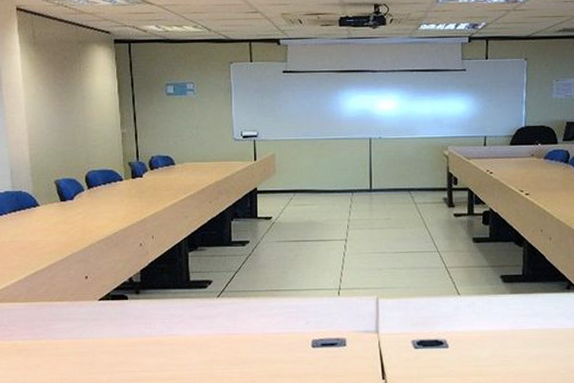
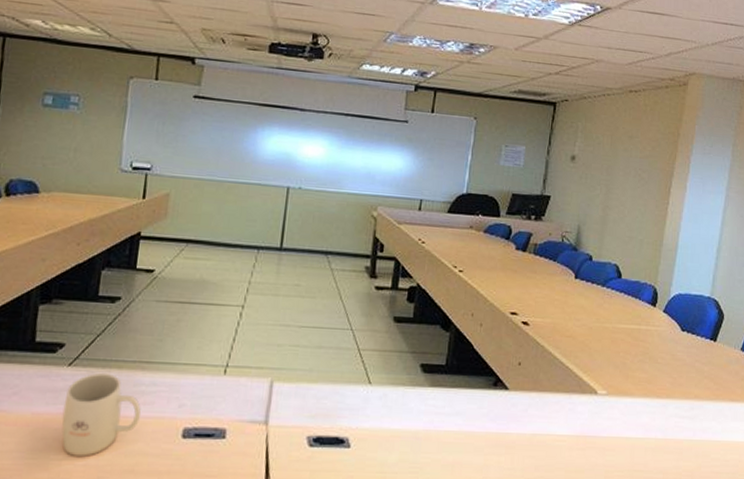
mug: none [218,302,277,366] -> present [61,373,141,457]

